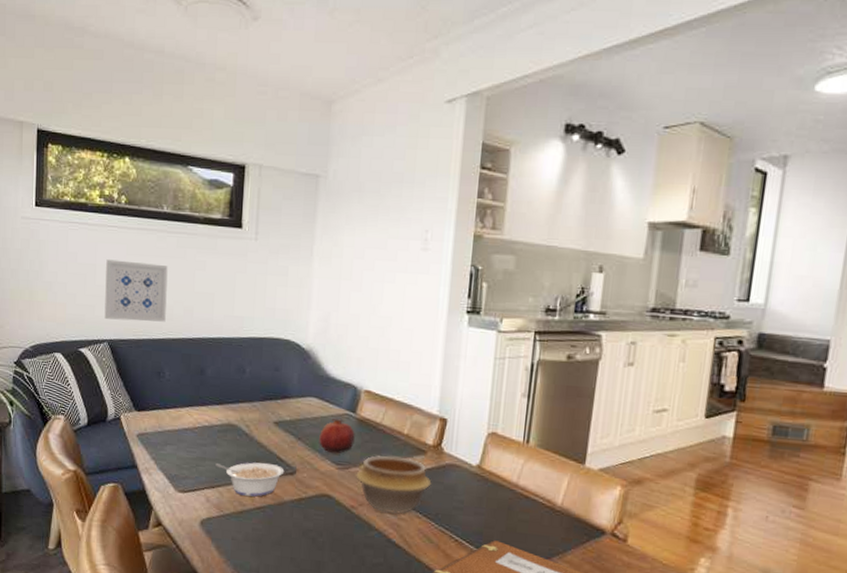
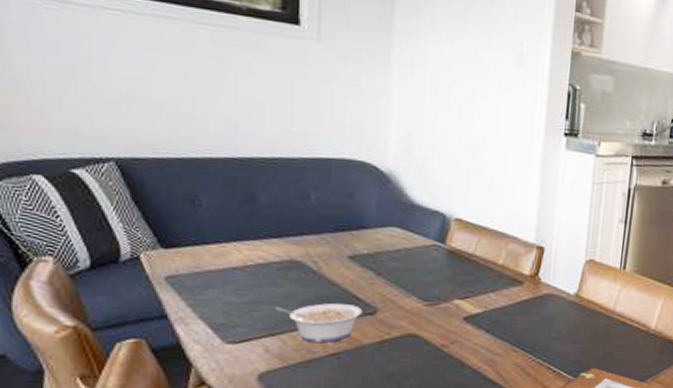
wall art: present [104,259,168,322] -> none [106,53,199,137]
fruit: present [319,419,355,454] -> none [403,250,445,289]
bowl: present [356,455,432,514] -> none [446,288,529,350]

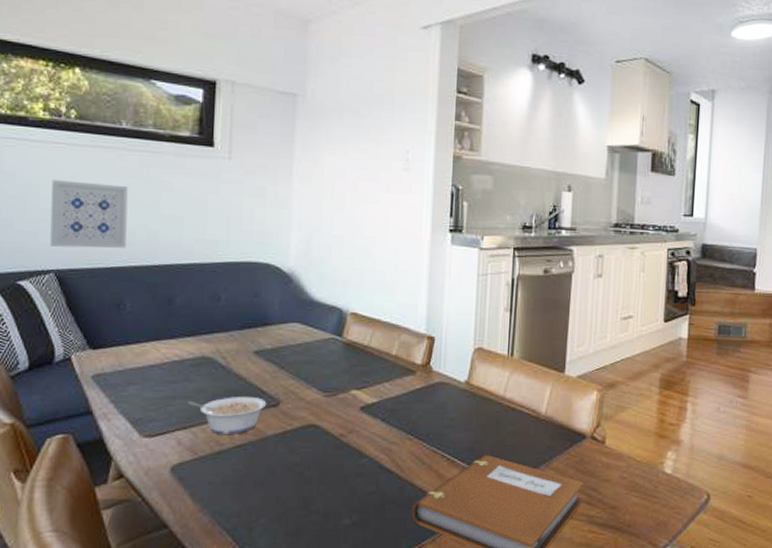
wall art: none [106,53,199,137] -> present [50,180,128,248]

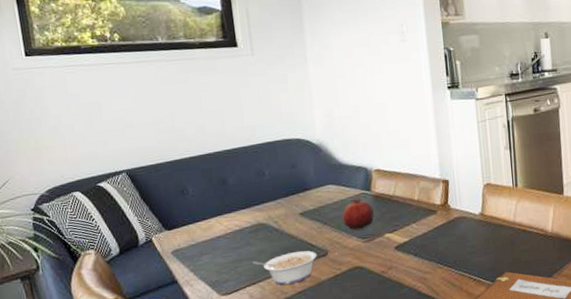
wall art: present [50,180,128,248] -> none [110,91,180,151]
fruit: none [304,344,342,381] -> present [342,199,374,230]

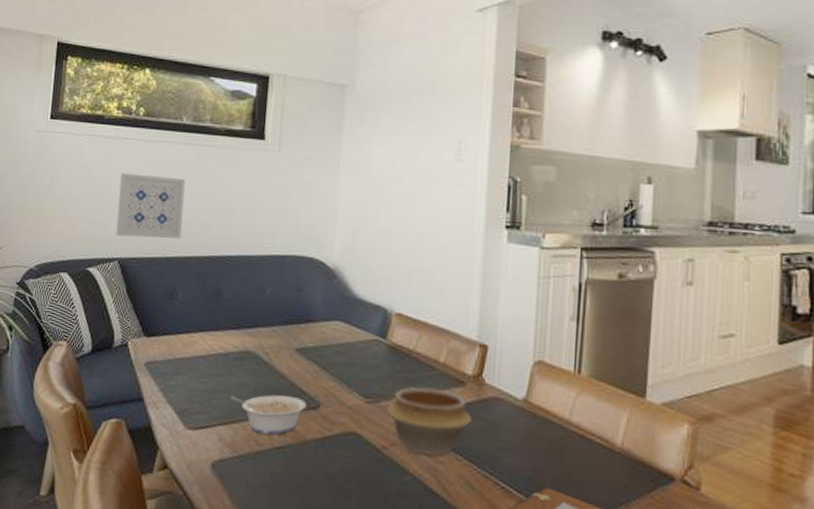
wall art: none [110,91,180,151] -> present [116,173,186,239]
fruit: present [342,199,374,230] -> none [345,345,386,386]
bowl: none [380,220,446,271] -> present [387,387,472,456]

